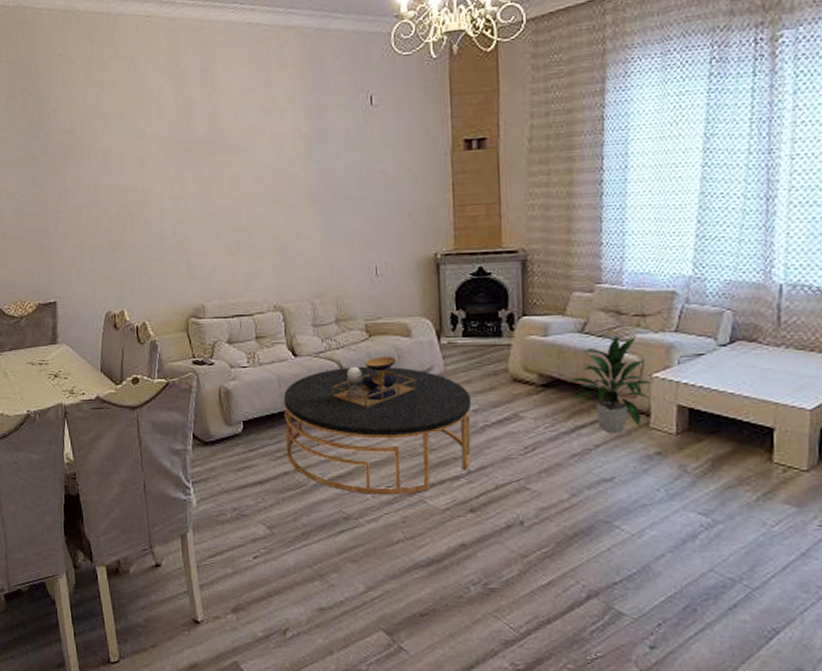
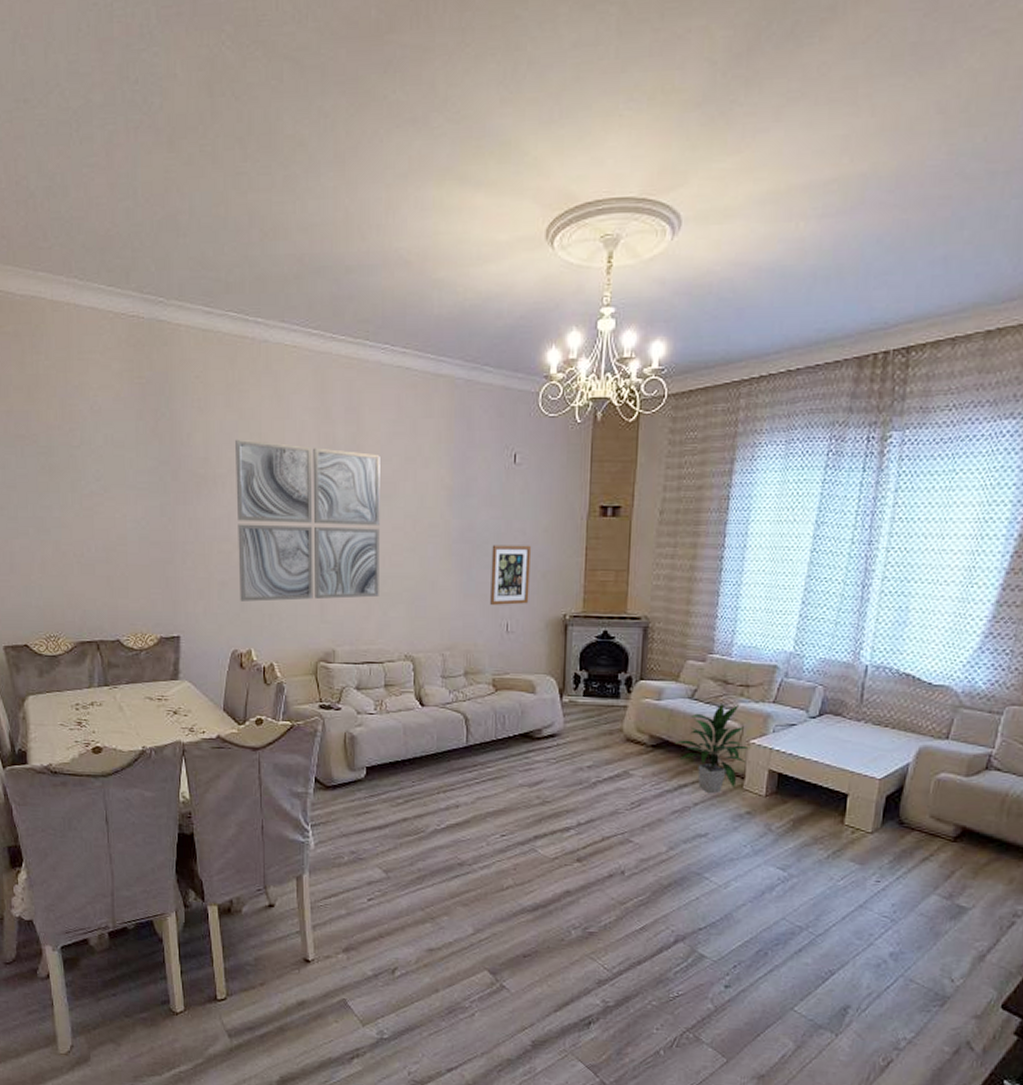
wall art: none [98,109,244,264] -> present [235,439,380,602]
coffee table: present [284,356,472,495] -> none [406,710,587,844]
wall art: none [354,185,397,249] -> present [490,545,532,605]

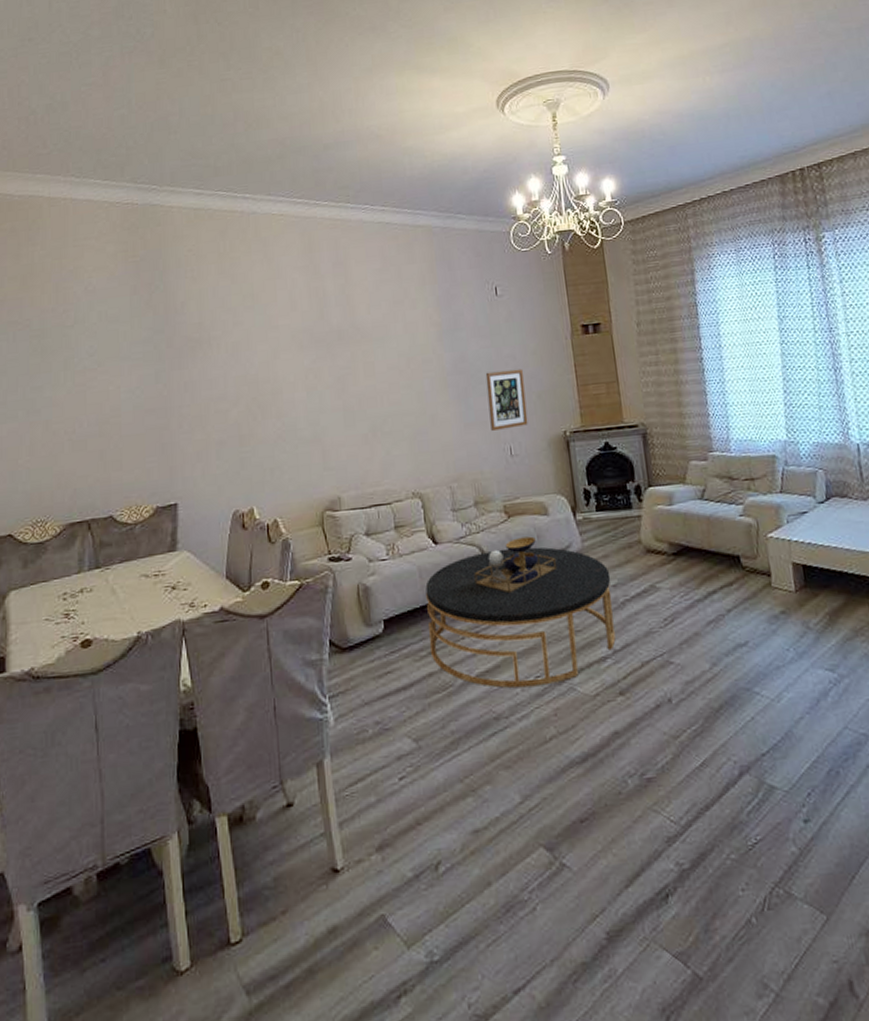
wall art: present [235,439,380,602] -> none [229,301,381,459]
coffee table: none [406,710,587,844] -> present [425,536,616,688]
indoor plant: present [675,703,751,794] -> none [695,500,769,598]

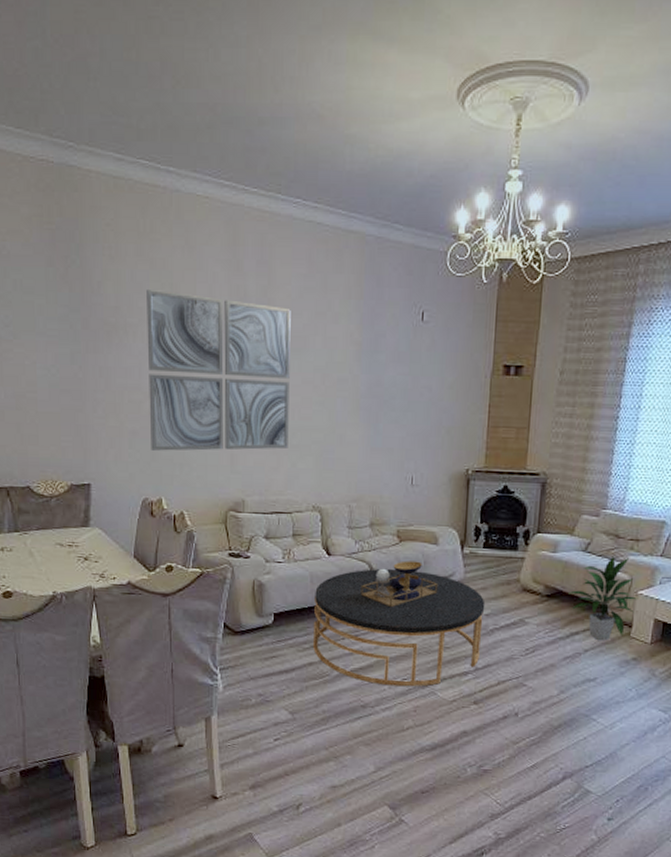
wall art: none [229,301,381,459] -> present [147,288,291,451]
wall art: present [485,368,528,431] -> none [396,400,437,459]
indoor plant: none [695,500,769,598] -> present [569,556,638,641]

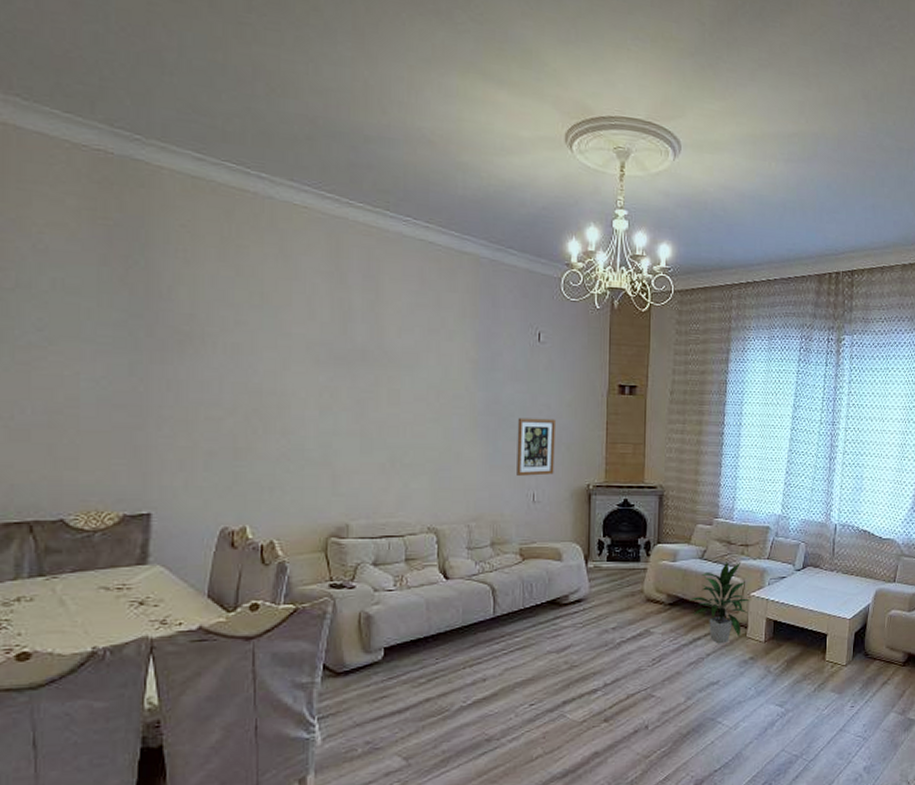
wall art: present [147,288,291,451] -> none [230,296,401,473]
coffee table: present [312,560,486,687] -> none [429,579,611,714]
wall art: none [396,400,437,459] -> present [517,417,557,476]

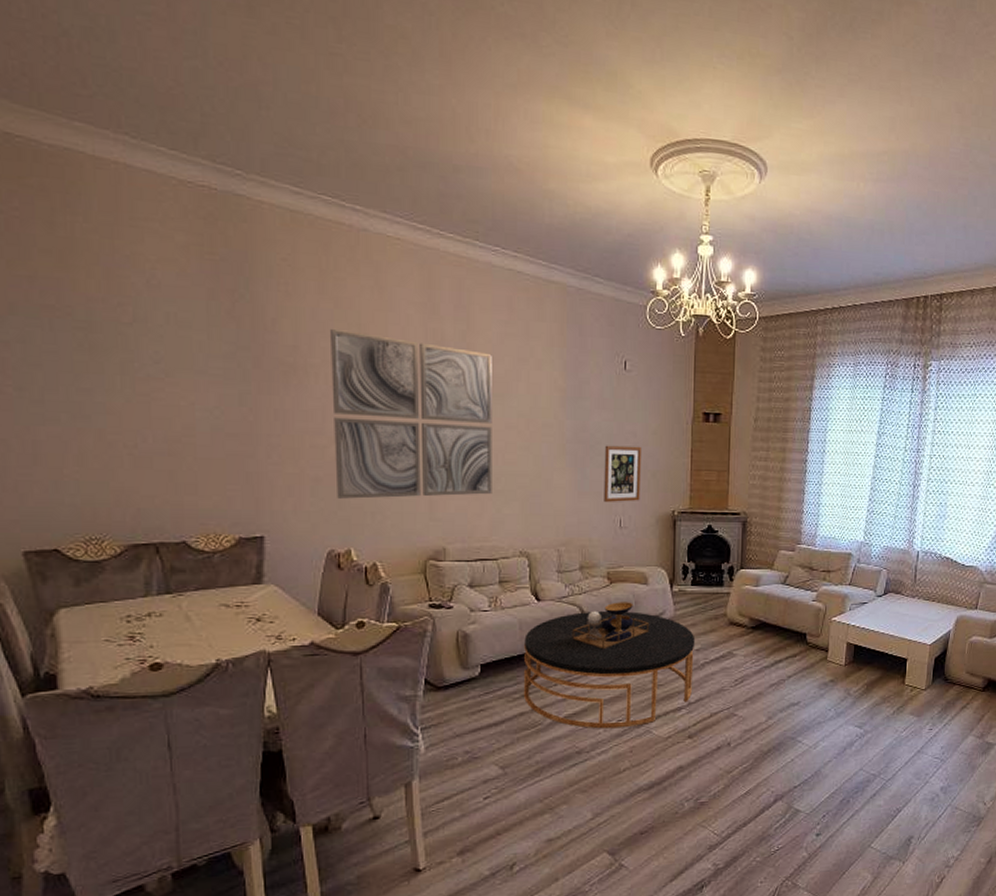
wall art: none [230,296,401,473] -> present [331,328,492,499]
coffee table: none [429,579,611,714] -> present [523,602,696,729]
indoor plant: present [689,561,751,644] -> none [771,587,832,667]

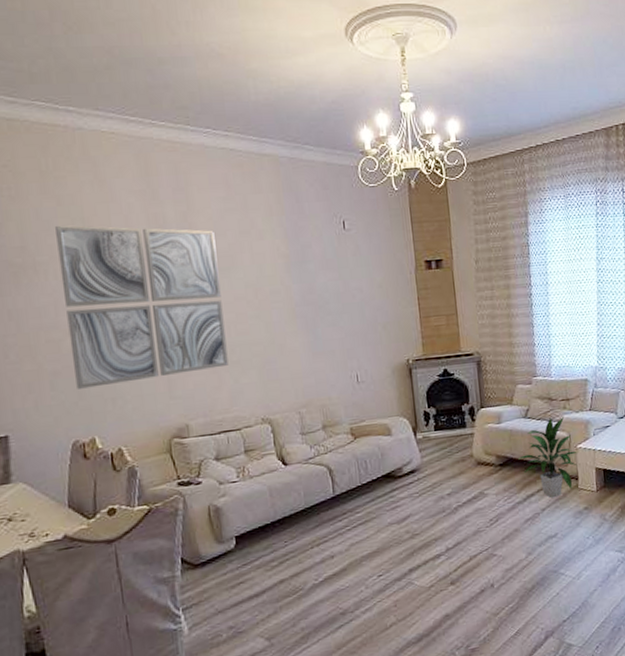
coffee table: present [523,602,696,729] -> none [276,455,449,588]
wall art: present [604,445,642,502] -> none [333,301,374,359]
indoor plant: none [771,587,832,667] -> present [518,417,579,498]

